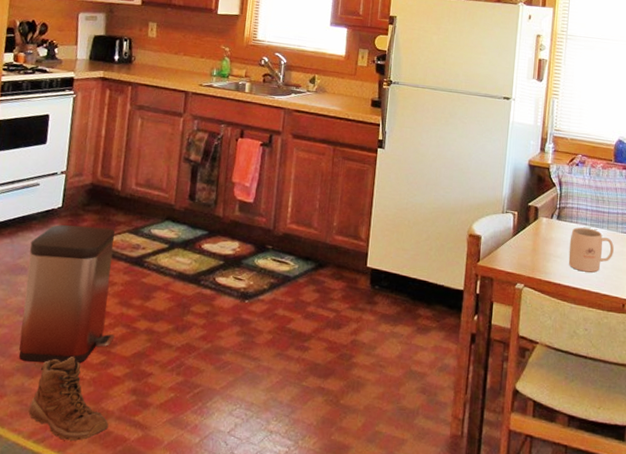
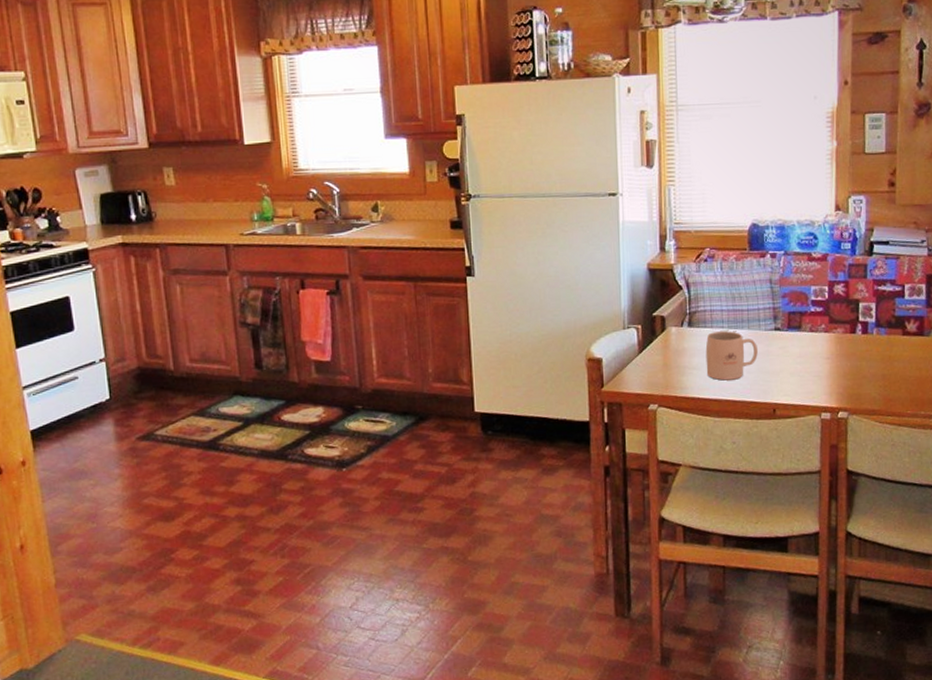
pedal bin: present [18,224,115,364] -> none [84,413,204,569]
hiking boot: present [28,355,109,441] -> none [126,555,218,641]

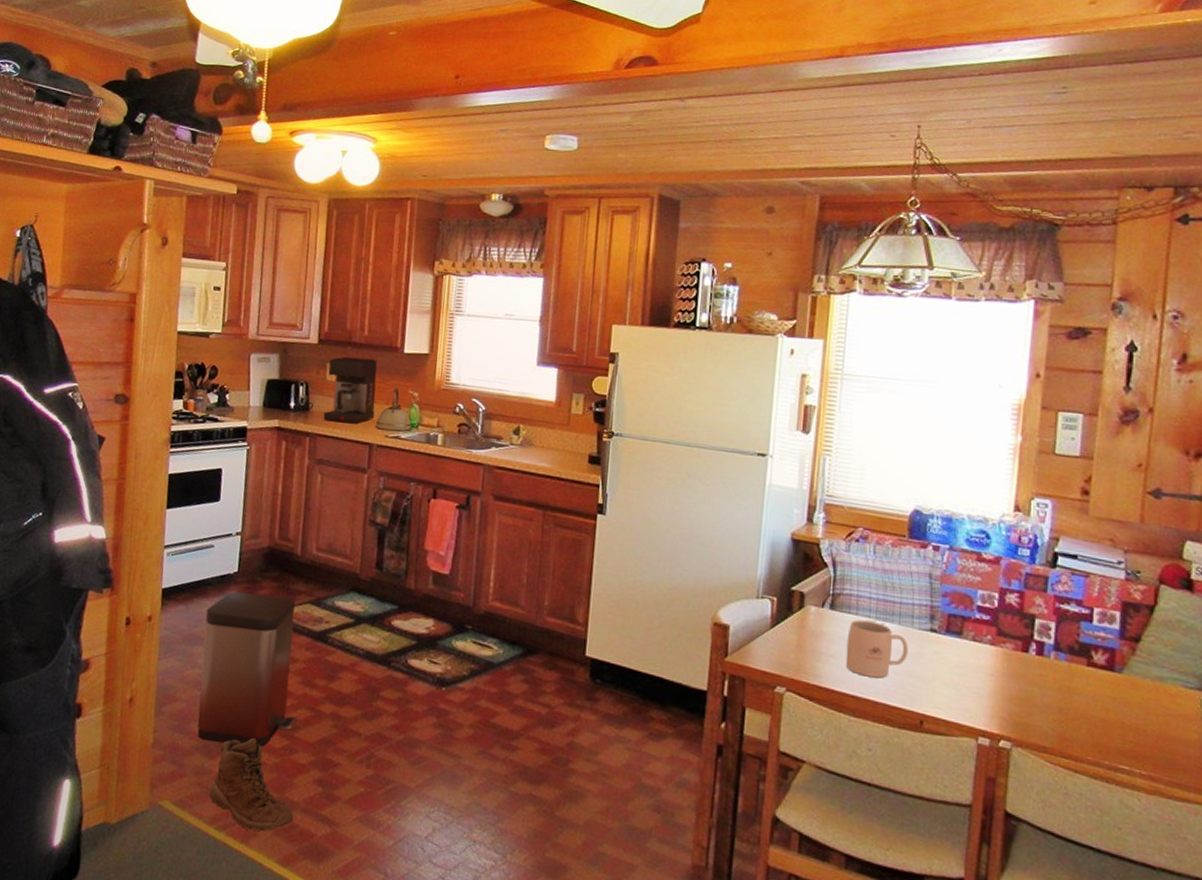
pedal bin: none [84,413,204,569] -> present [197,591,298,747]
hiking boot: none [126,555,218,641] -> present [209,737,294,832]
coffee maker: none [165,156,226,229] -> present [323,356,377,424]
kettle: none [227,182,267,228] -> present [375,387,412,432]

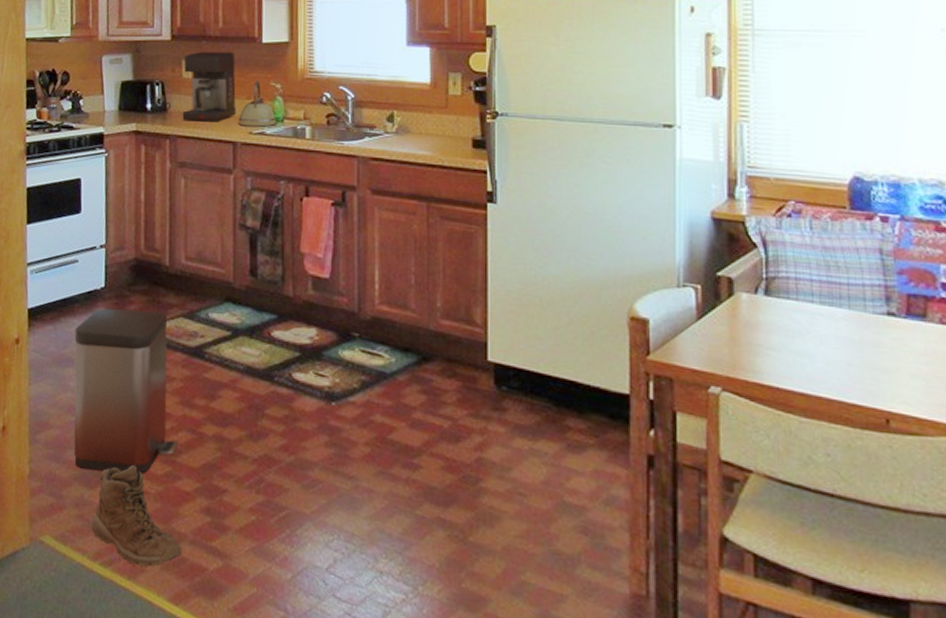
mug: present [845,620,908,679] -> none [788,306,863,372]

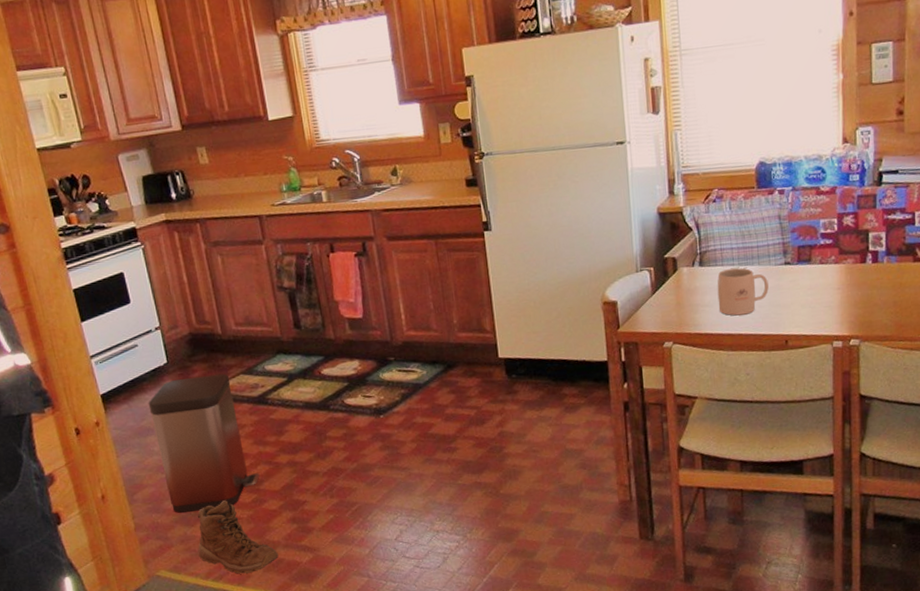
coffee maker: present [182,51,237,122] -> none [198,133,257,204]
kettle: present [237,80,277,127] -> none [259,156,295,200]
mug: none [788,306,863,372] -> present [717,268,769,316]

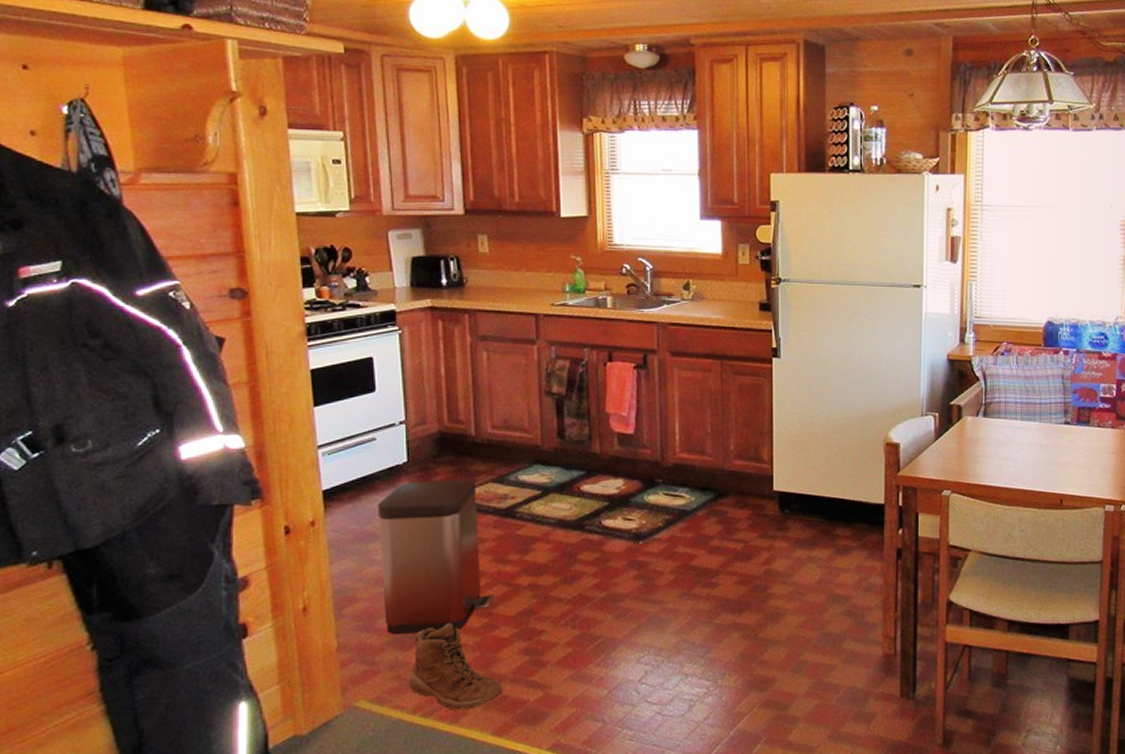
mug: present [717,268,769,316] -> none [998,423,1048,470]

